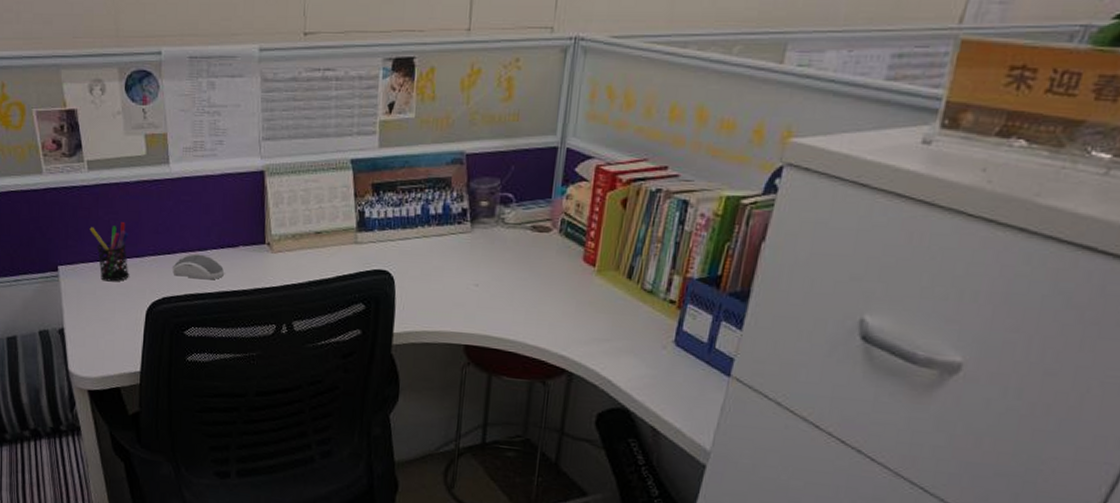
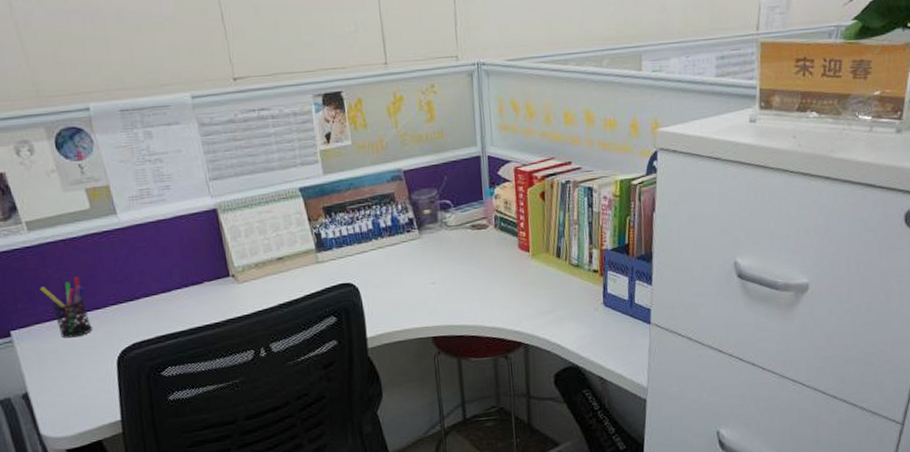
computer mouse: present [171,254,225,280] -> none [137,296,194,321]

